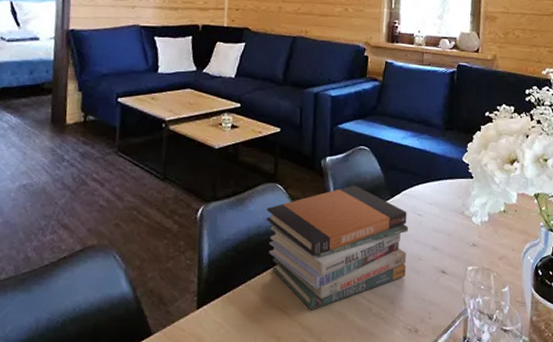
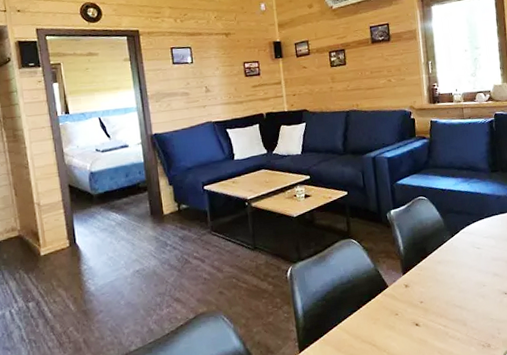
book stack: present [266,185,409,311] -> none [345,231,473,341]

